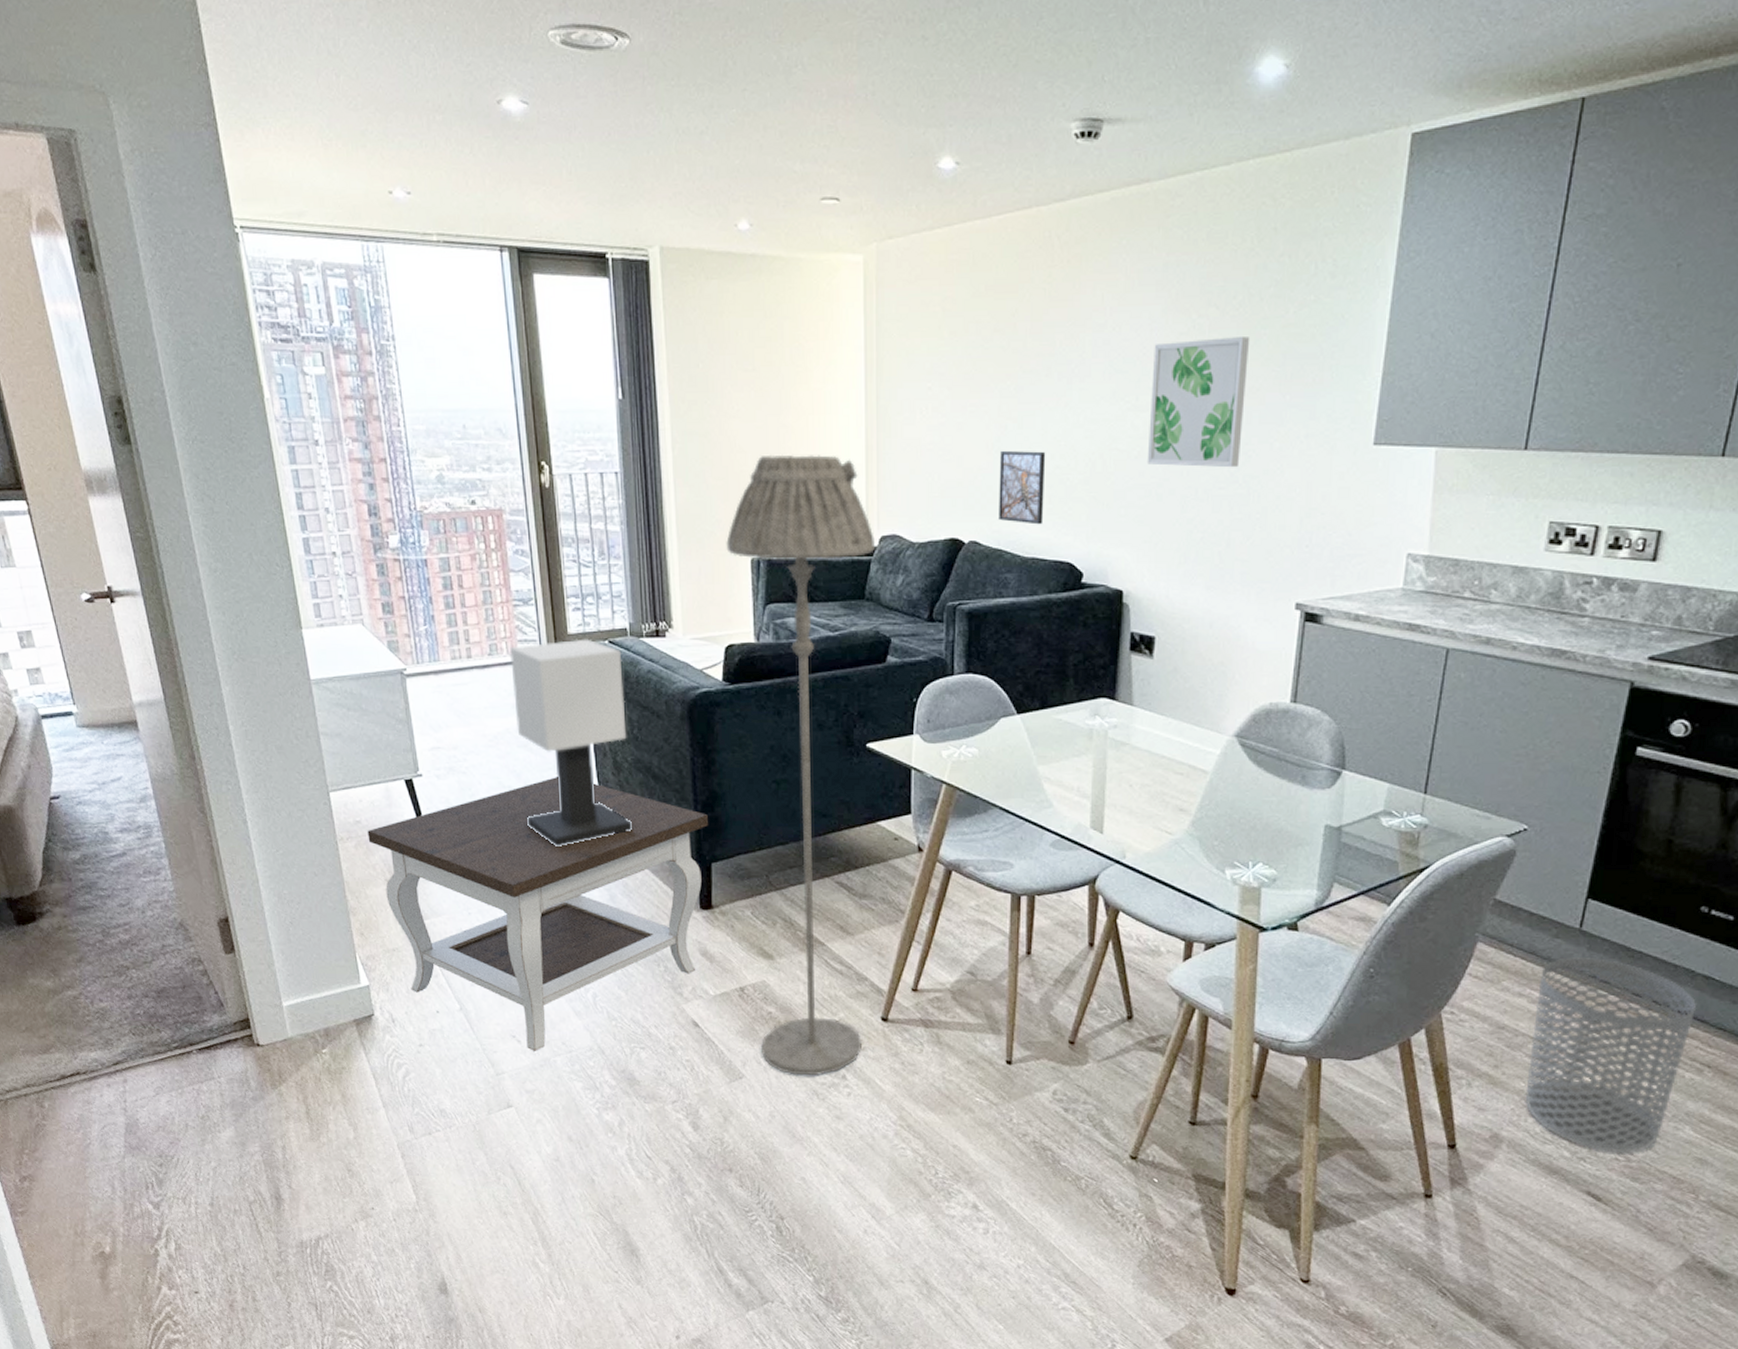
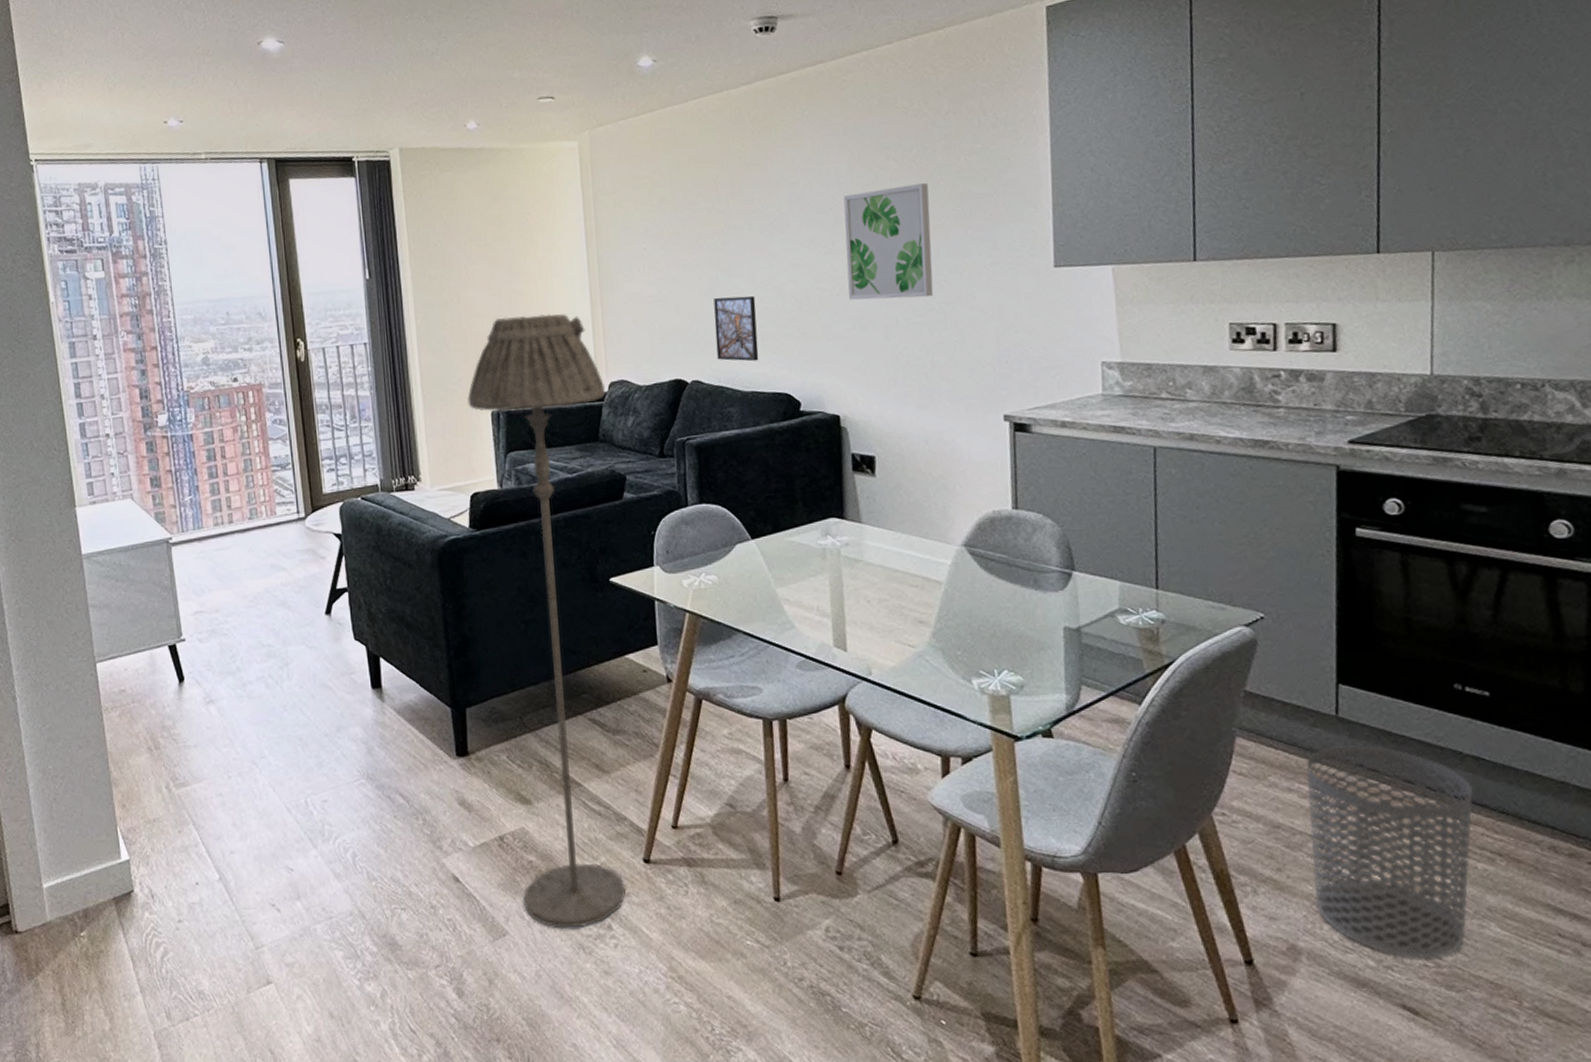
side table: present [367,777,708,1051] -> none [131,632,461,920]
table lamp: present [509,639,633,848] -> none [268,497,389,703]

